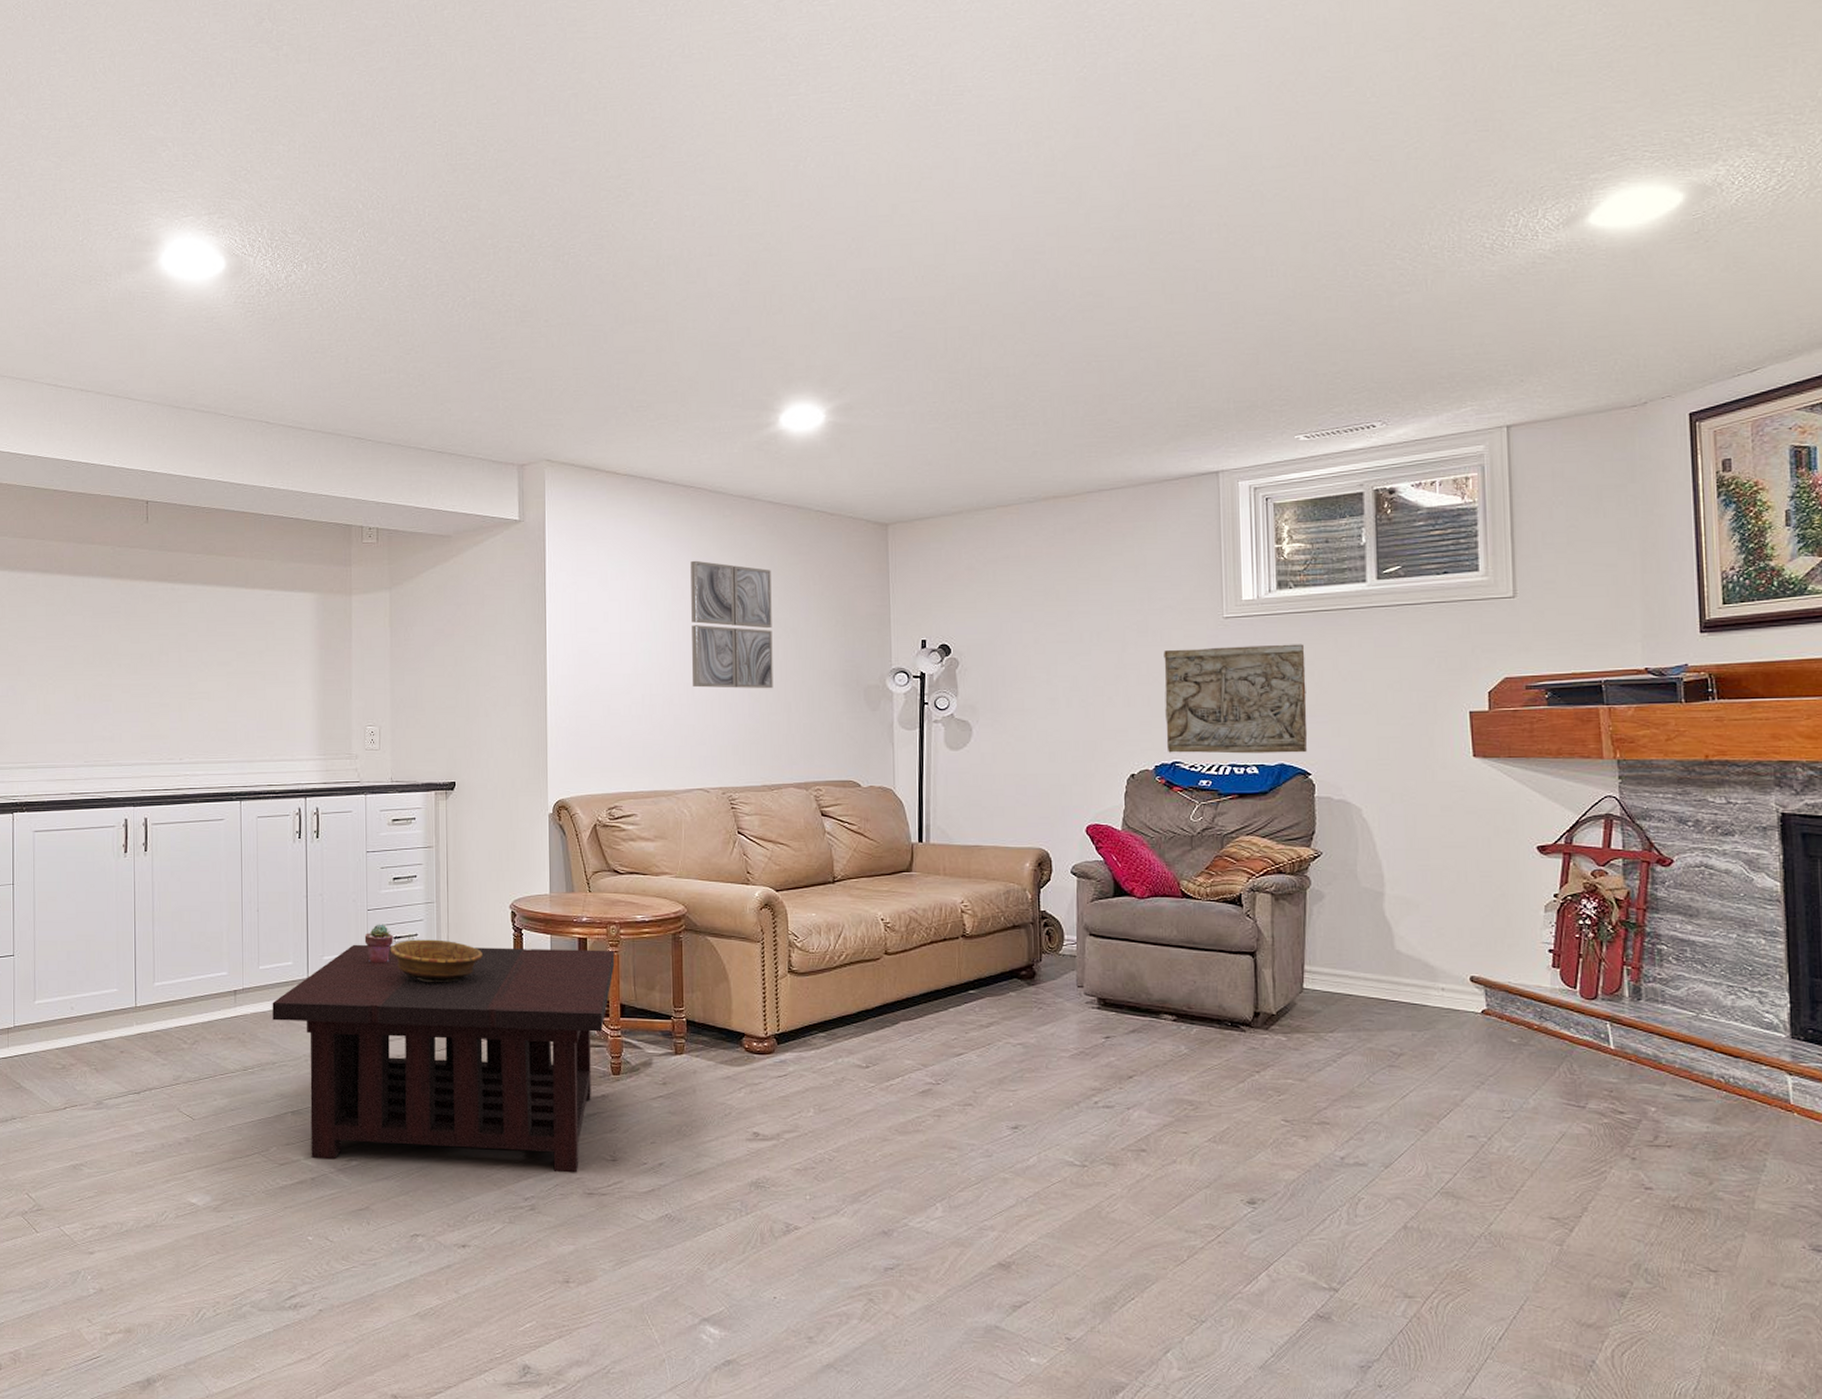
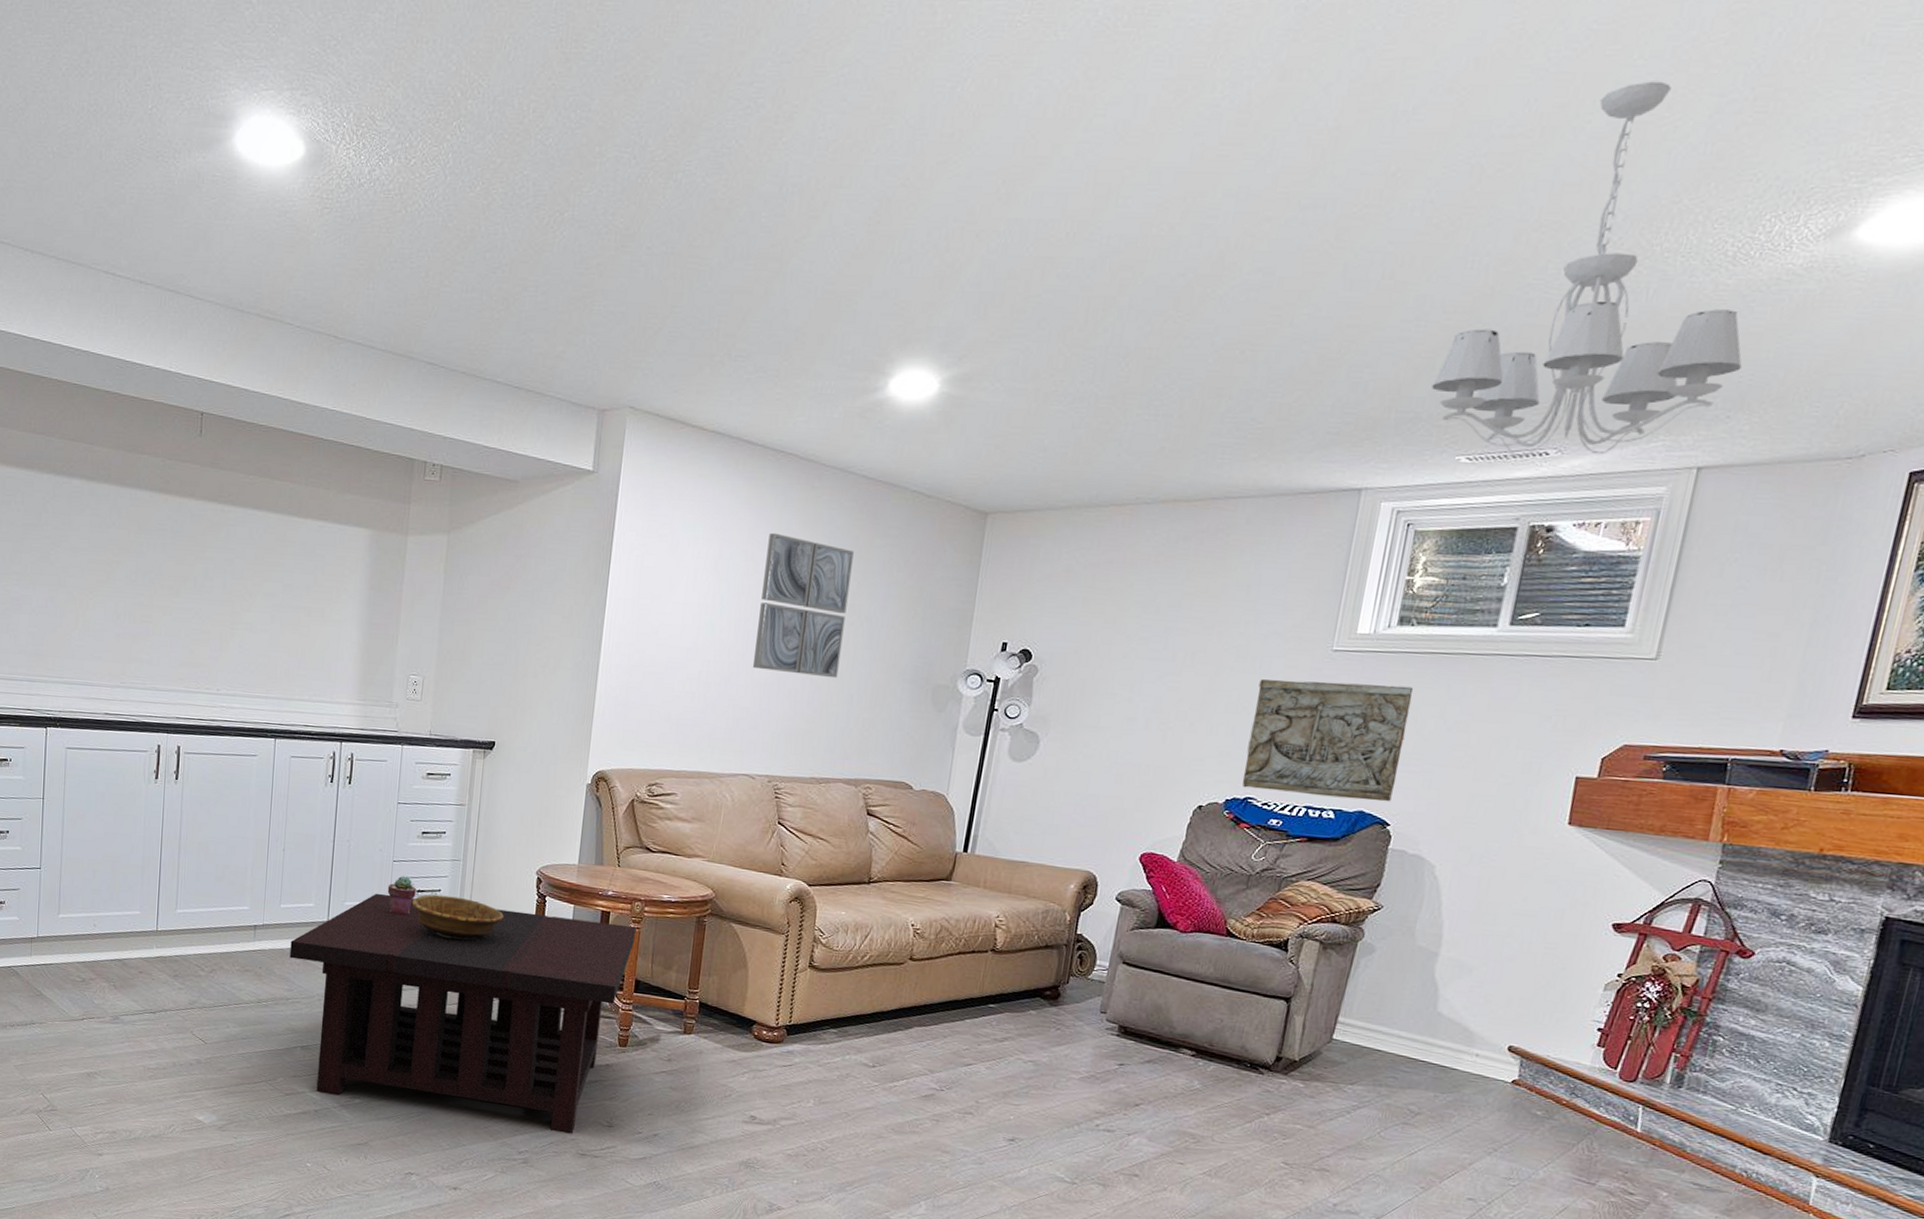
chandelier: none [1260,113,1522,431] -> present [1432,81,1742,457]

